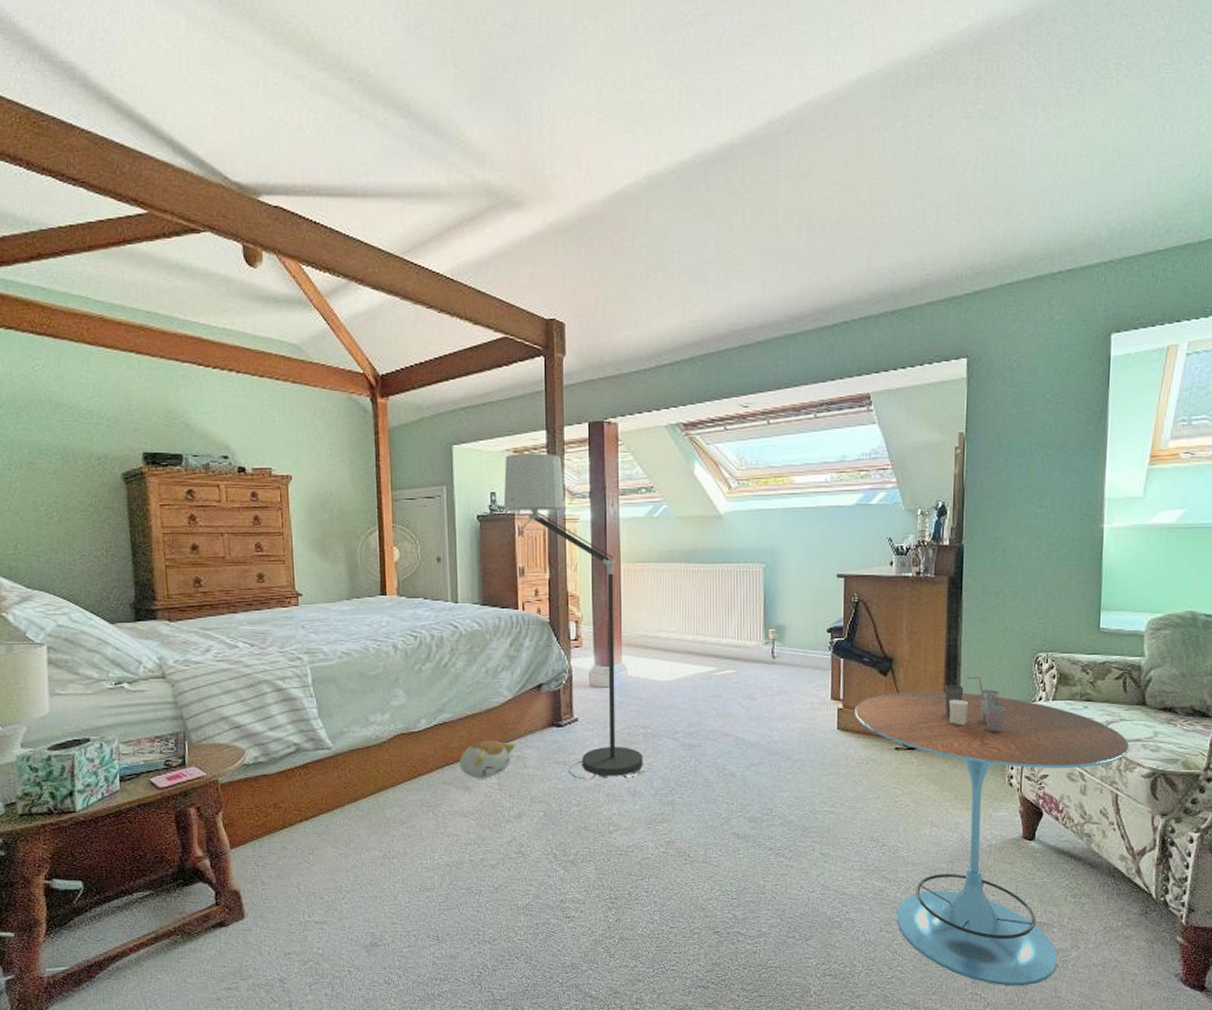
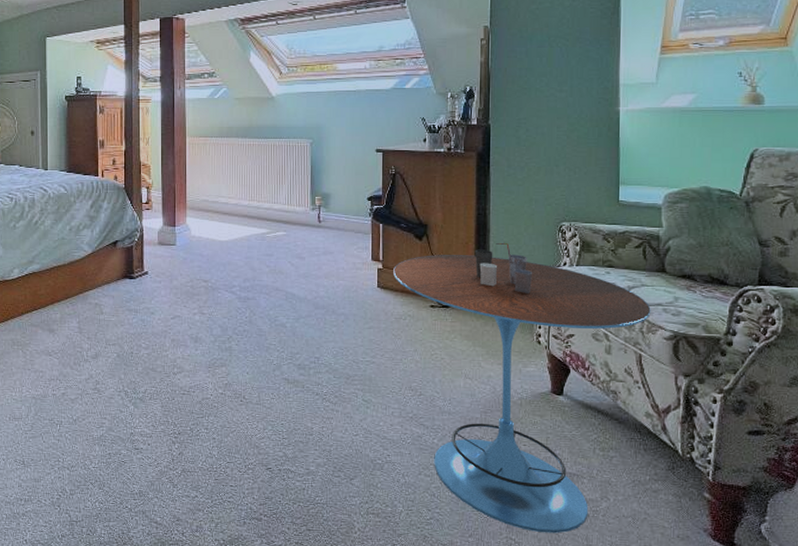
plush toy: present [459,740,516,779] -> none [45,289,94,322]
floor lamp: present [503,453,646,779] -> none [87,44,206,326]

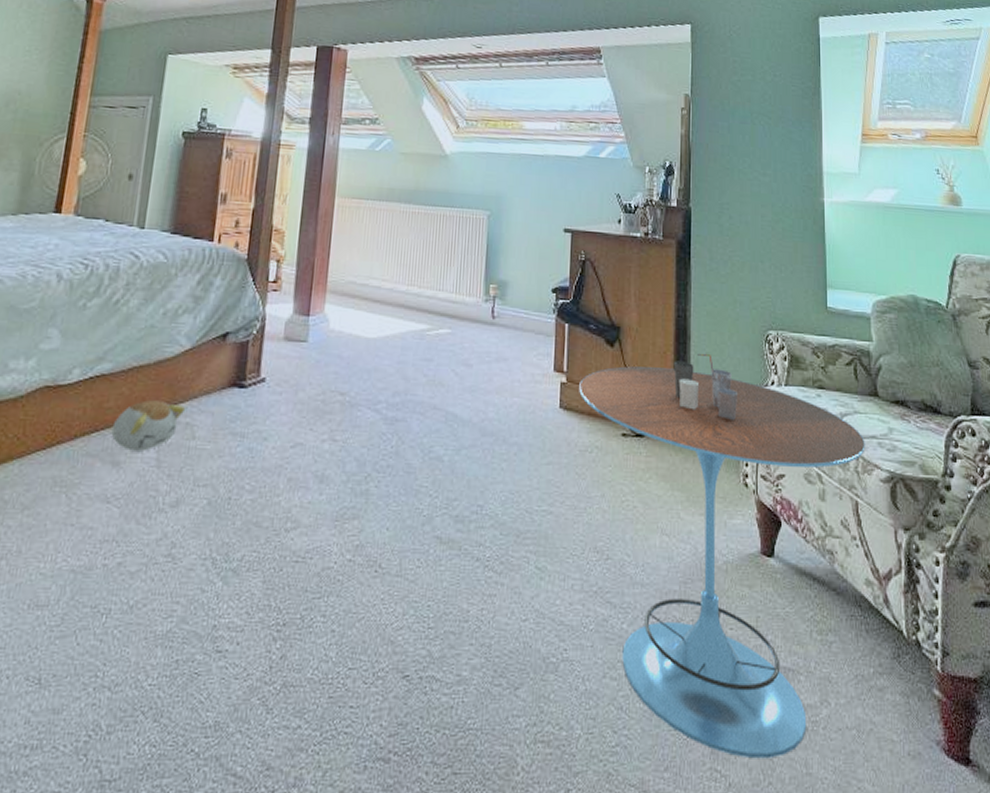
plush toy: none [45,289,94,322] -> present [111,400,186,451]

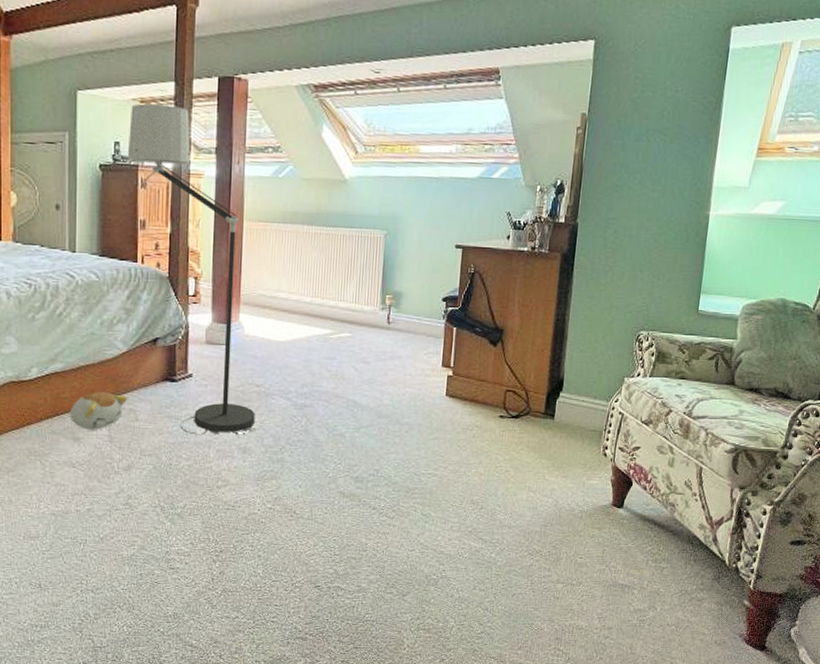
floor lamp: none [213,70,339,459] -> present [127,103,257,435]
side table: present [579,354,865,759] -> none [463,351,717,643]

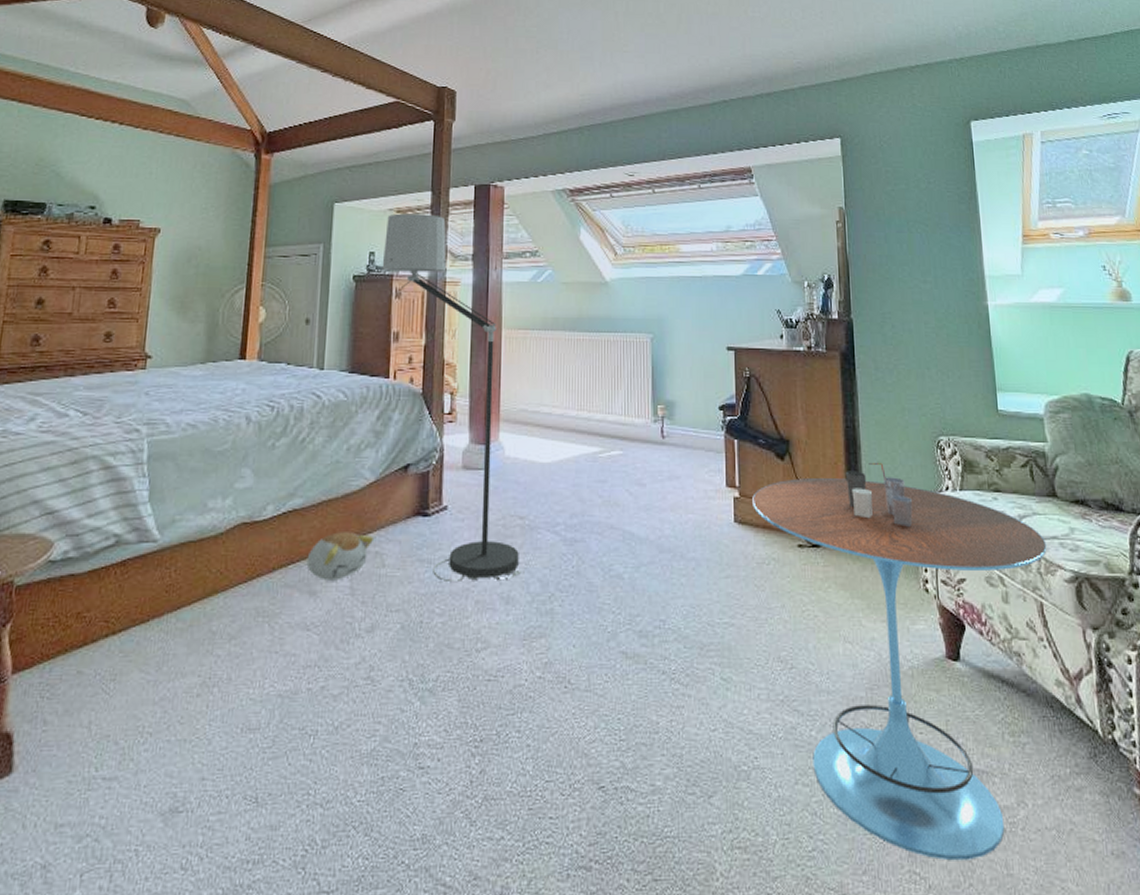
side table: none [463,351,717,643] -> present [752,463,1047,861]

